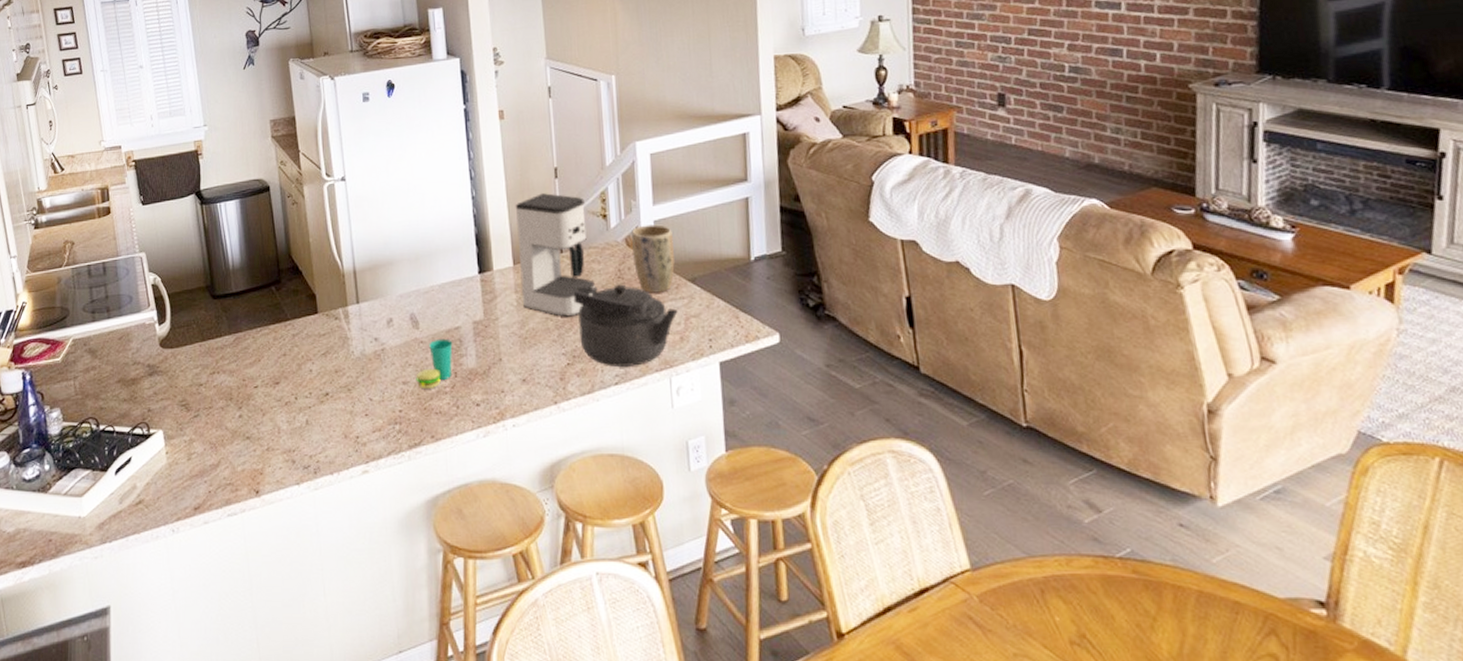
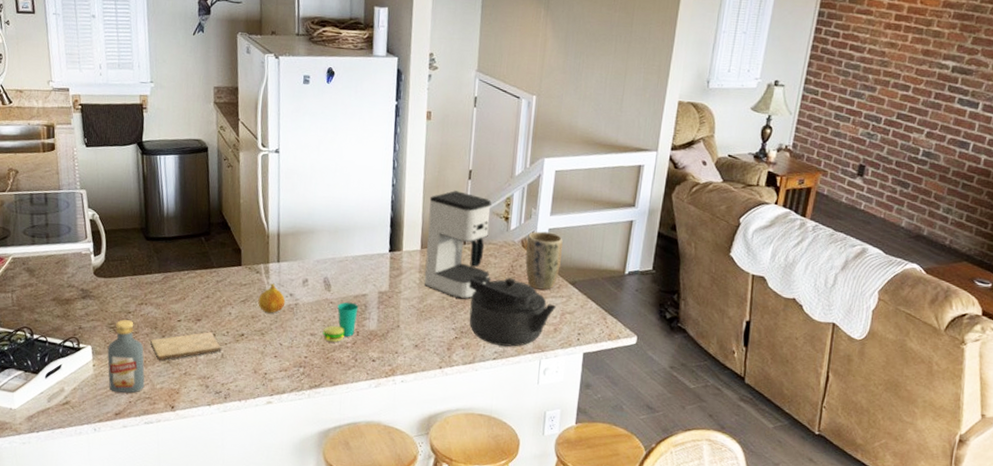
vodka: none [180,394,224,481] -> present [107,319,145,393]
cutting board: none [227,396,305,436] -> present [150,332,222,360]
fruit: none [340,328,371,364] -> present [258,283,286,313]

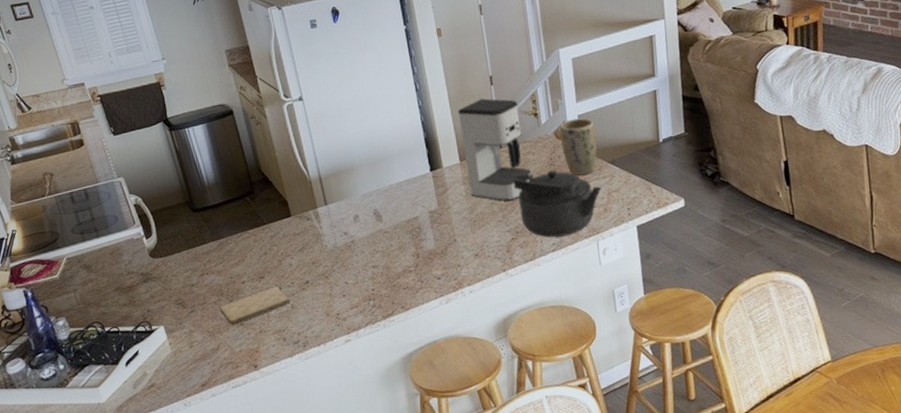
vodka: present [107,319,145,393] -> none [179,293,224,364]
fruit: present [258,283,286,313] -> none [314,226,342,256]
cup: present [322,302,359,342] -> none [383,227,414,270]

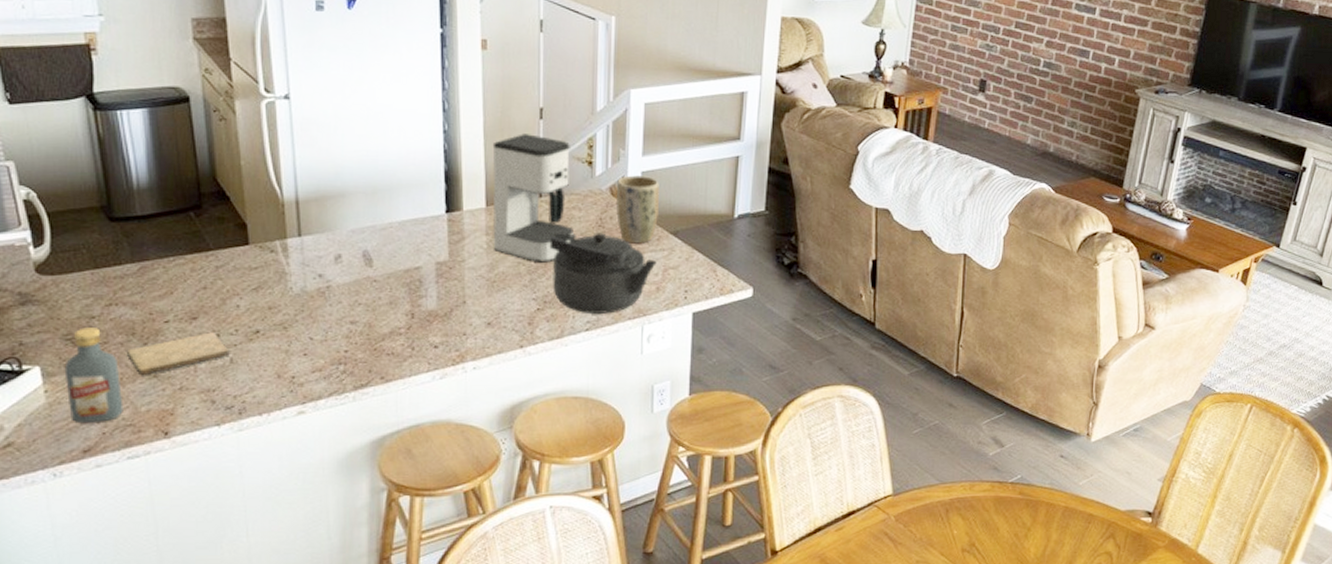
vodka: none [179,293,224,364] -> present [64,327,124,422]

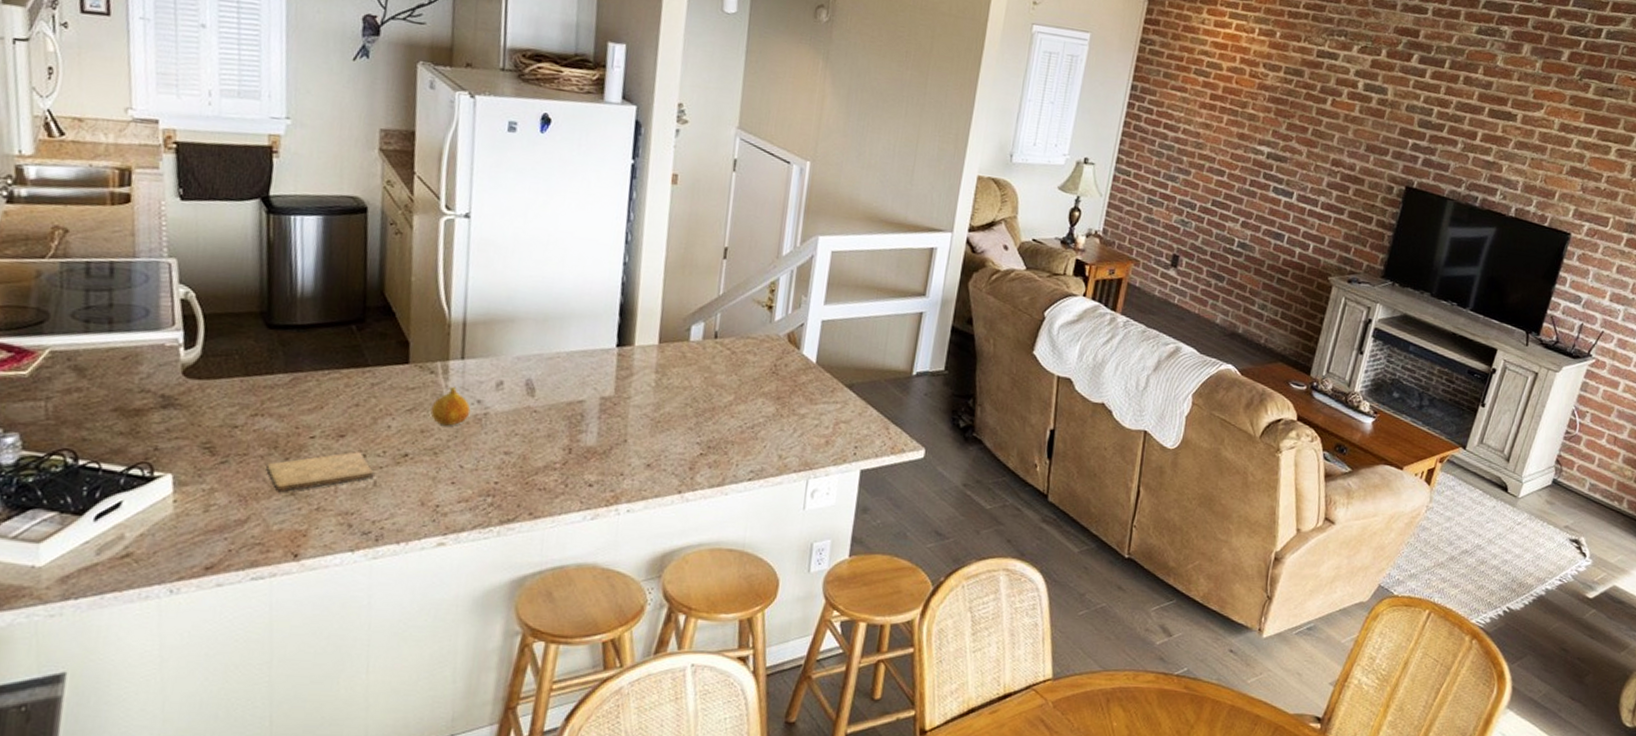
vodka: present [64,327,124,422] -> none [197,437,256,539]
fruit: none [275,263,313,301] -> present [430,386,471,426]
coffee maker: present [492,134,573,263] -> none [662,272,752,407]
kettle: present [549,233,657,314] -> none [719,376,829,464]
plant pot: present [616,175,659,244] -> none [792,323,839,395]

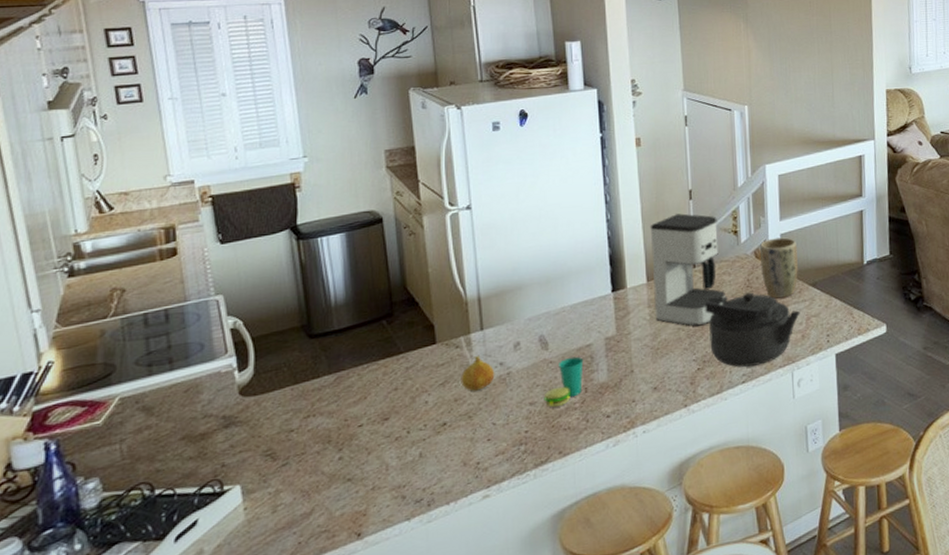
cutting board: present [266,451,374,492] -> none [323,430,419,480]
cup: none [521,410,573,462] -> present [544,356,584,407]
coffee maker: none [662,272,752,407] -> present [650,213,725,326]
kettle: none [719,376,829,464] -> present [705,292,800,367]
plant pot: none [792,323,839,395] -> present [760,237,798,299]

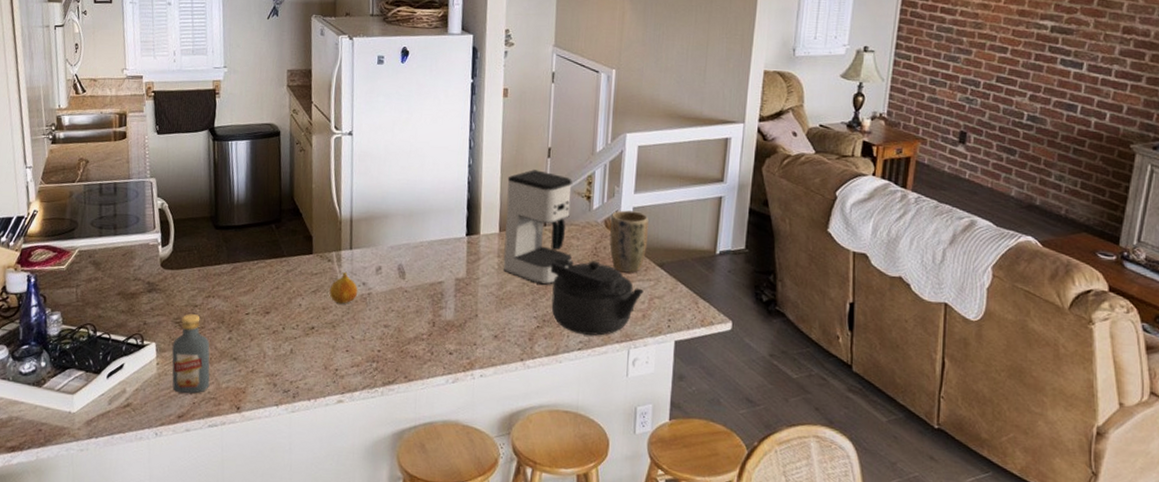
vodka: none [263,440,319,535] -> present [171,314,210,394]
cup: present [544,356,584,407] -> none [396,290,435,334]

